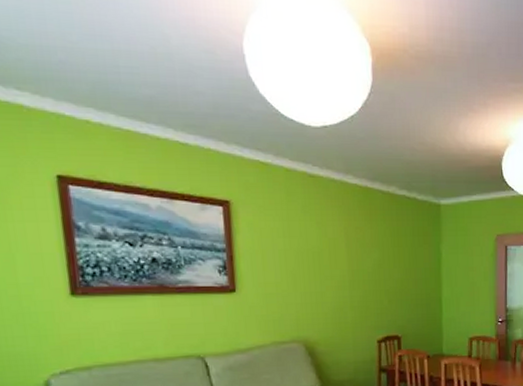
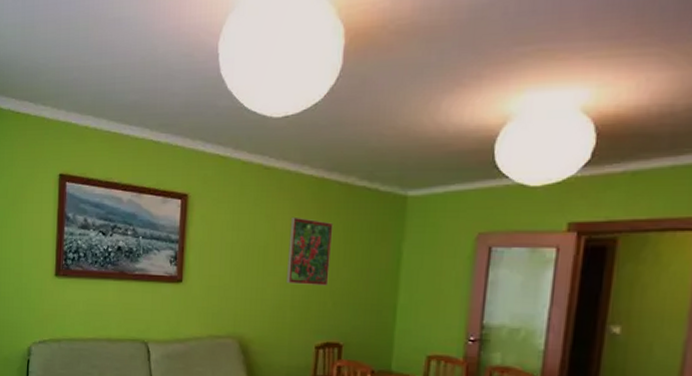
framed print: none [341,223,383,287] -> present [285,216,333,286]

